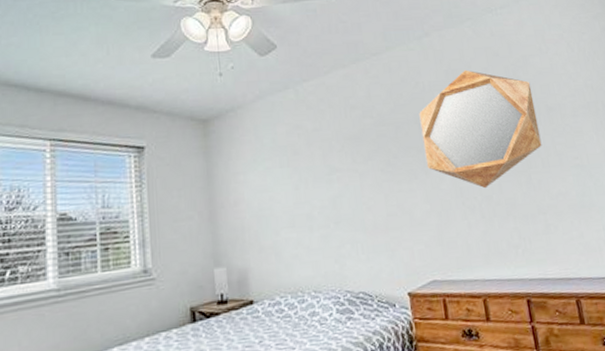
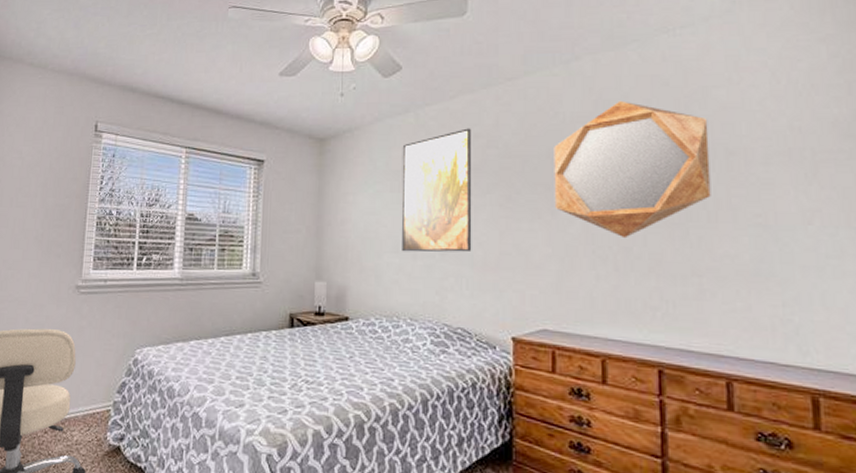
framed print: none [286,101,363,226] -> present [401,128,472,252]

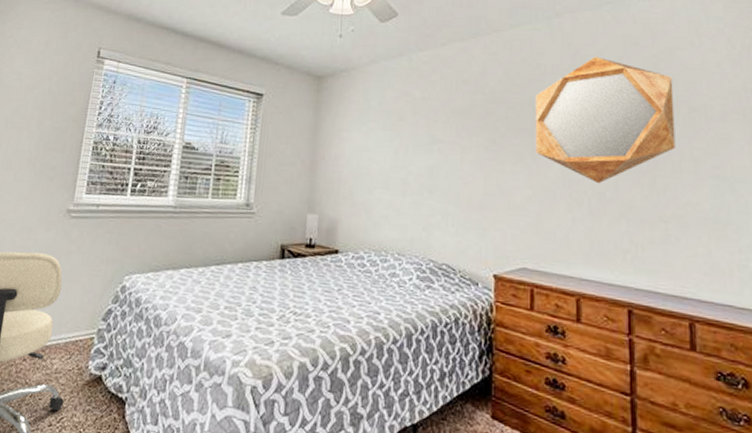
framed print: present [401,128,472,252] -> none [392,74,460,191]

